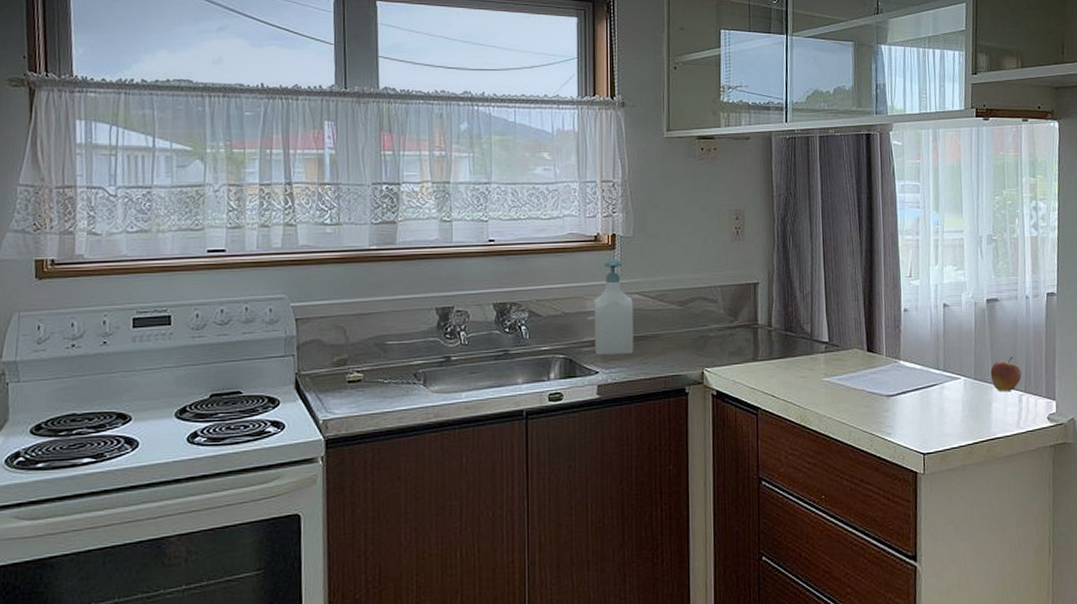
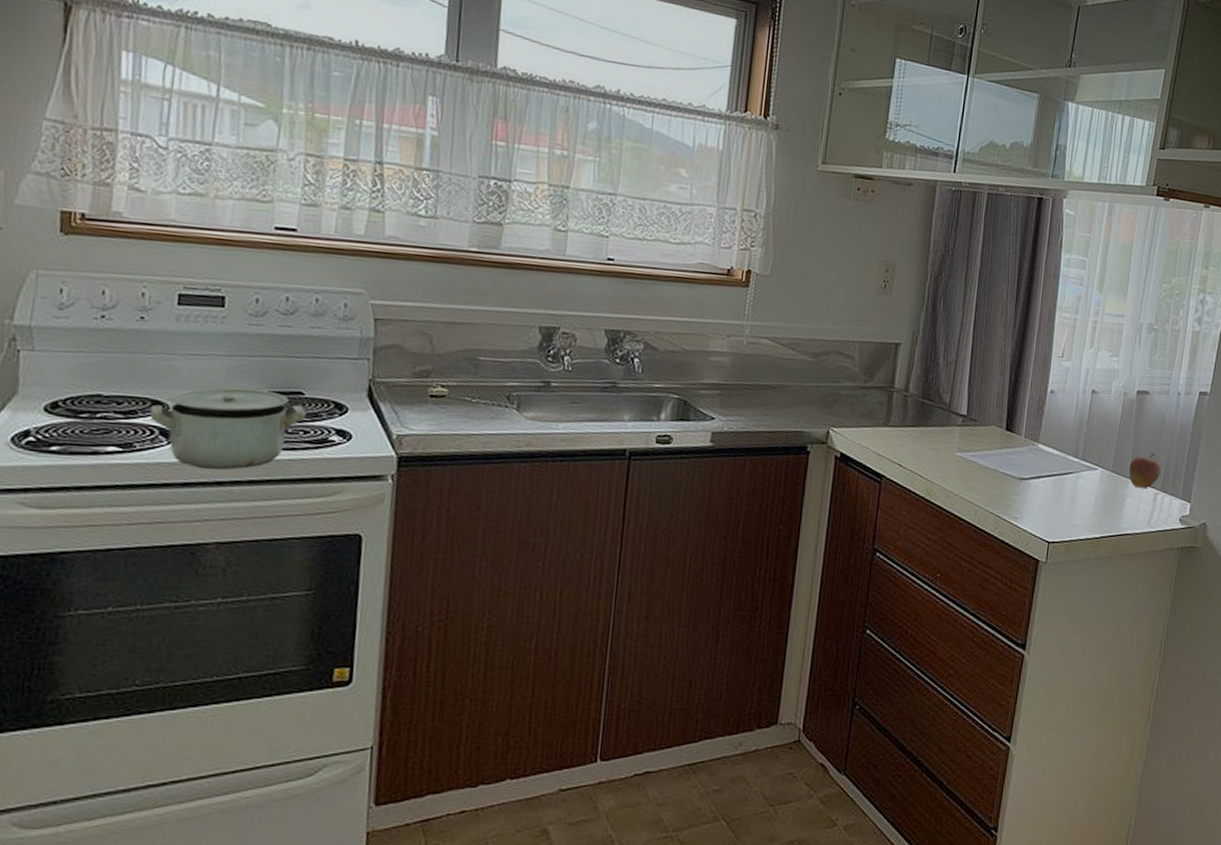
saucepan: none [116,393,246,470] -> present [150,387,307,471]
soap bottle: present [594,259,634,355] -> none [712,297,762,403]

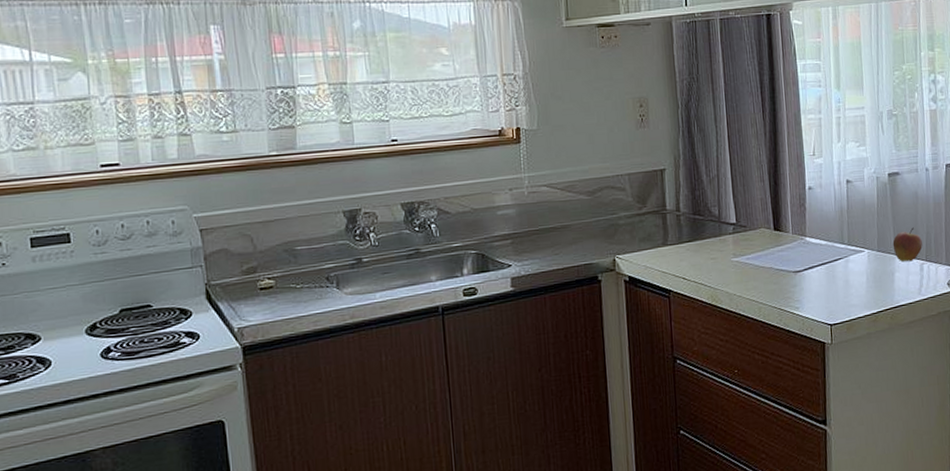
saucepan: present [150,387,307,471] -> none [25,308,158,387]

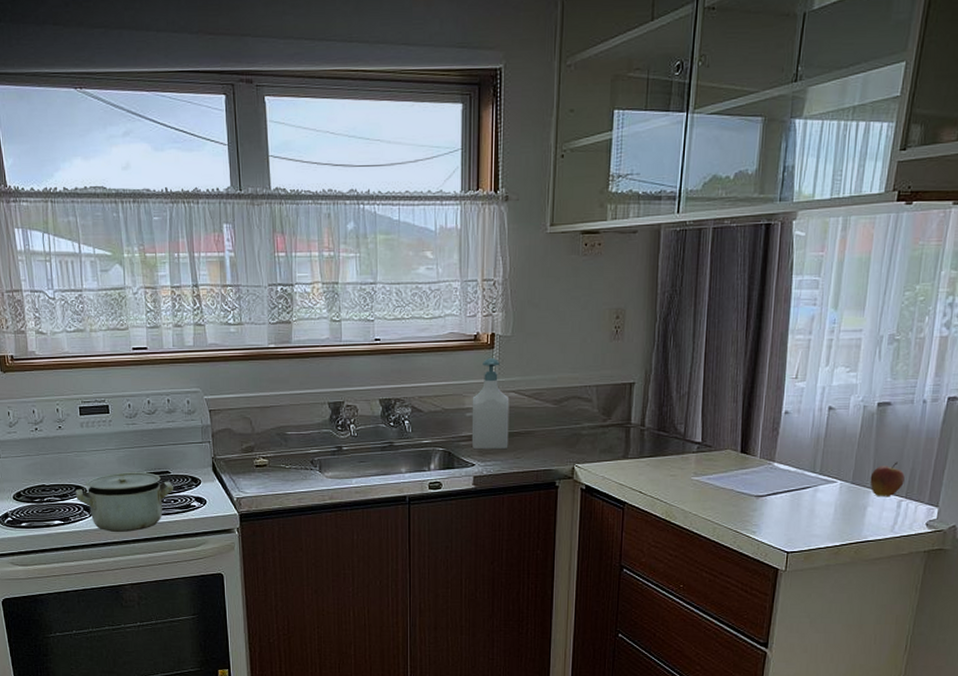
saucepan: none [25,308,158,387] -> present [75,472,174,533]
soap bottle: none [502,153,545,248] -> present [471,358,510,449]

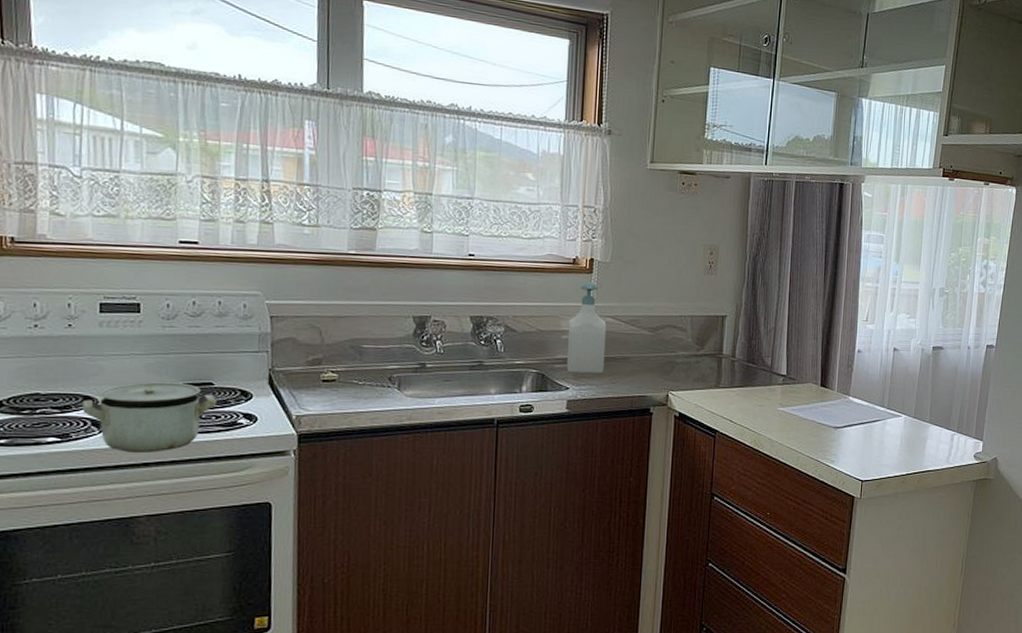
fruit: present [870,462,905,497] -> none [928,400,956,431]

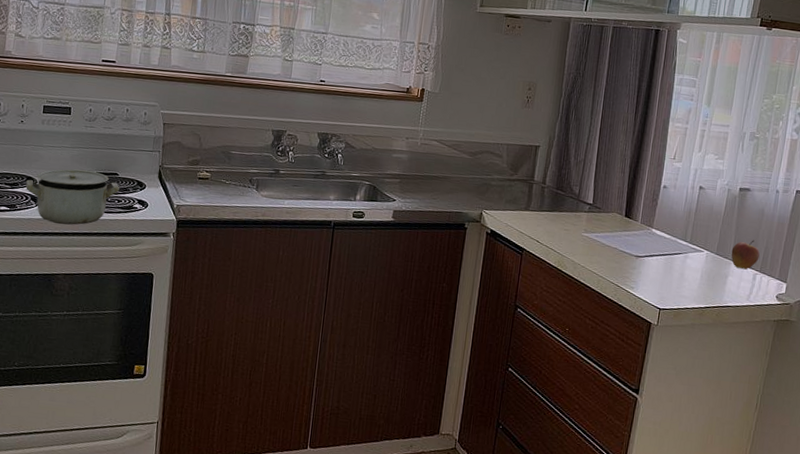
soap bottle: present [566,282,607,373] -> none [394,109,432,189]
fruit: none [928,400,956,431] -> present [731,240,760,270]

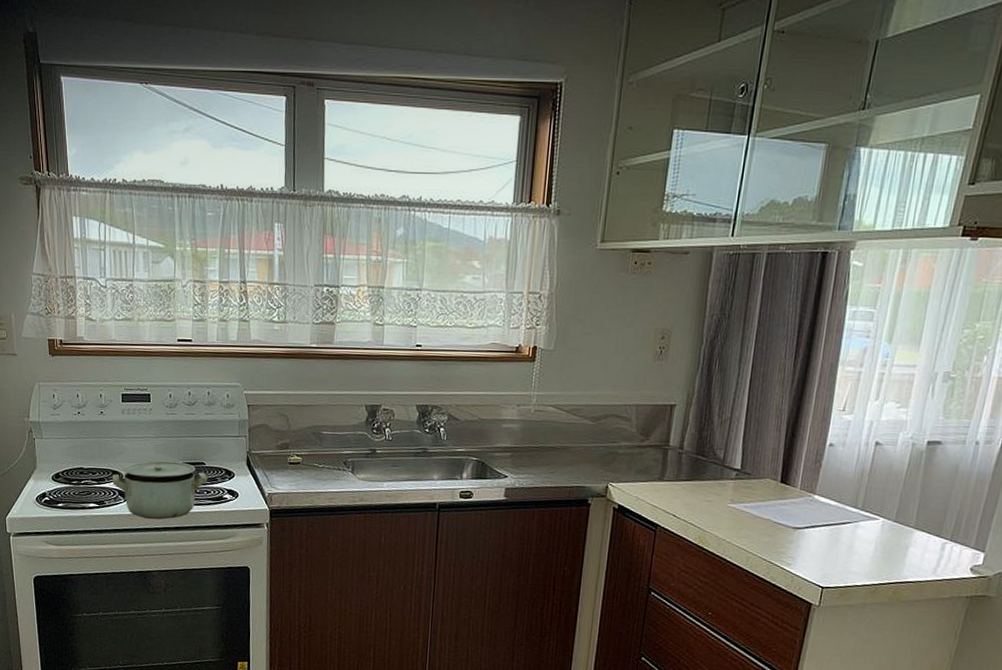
fruit: present [731,240,760,270] -> none [913,503,951,539]

